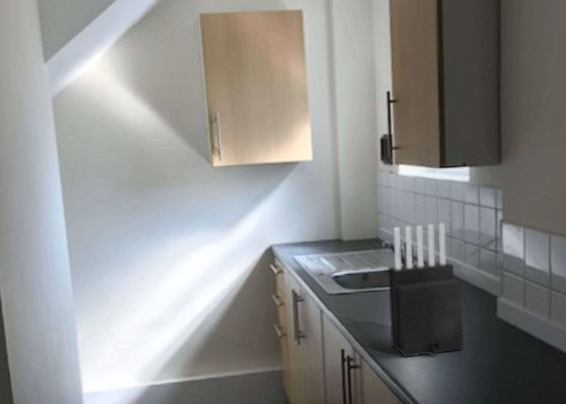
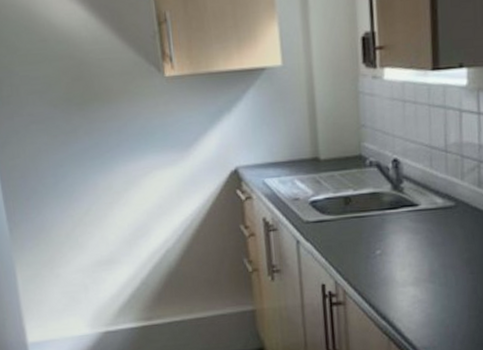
knife block: present [387,222,465,358] -> none [373,134,463,292]

